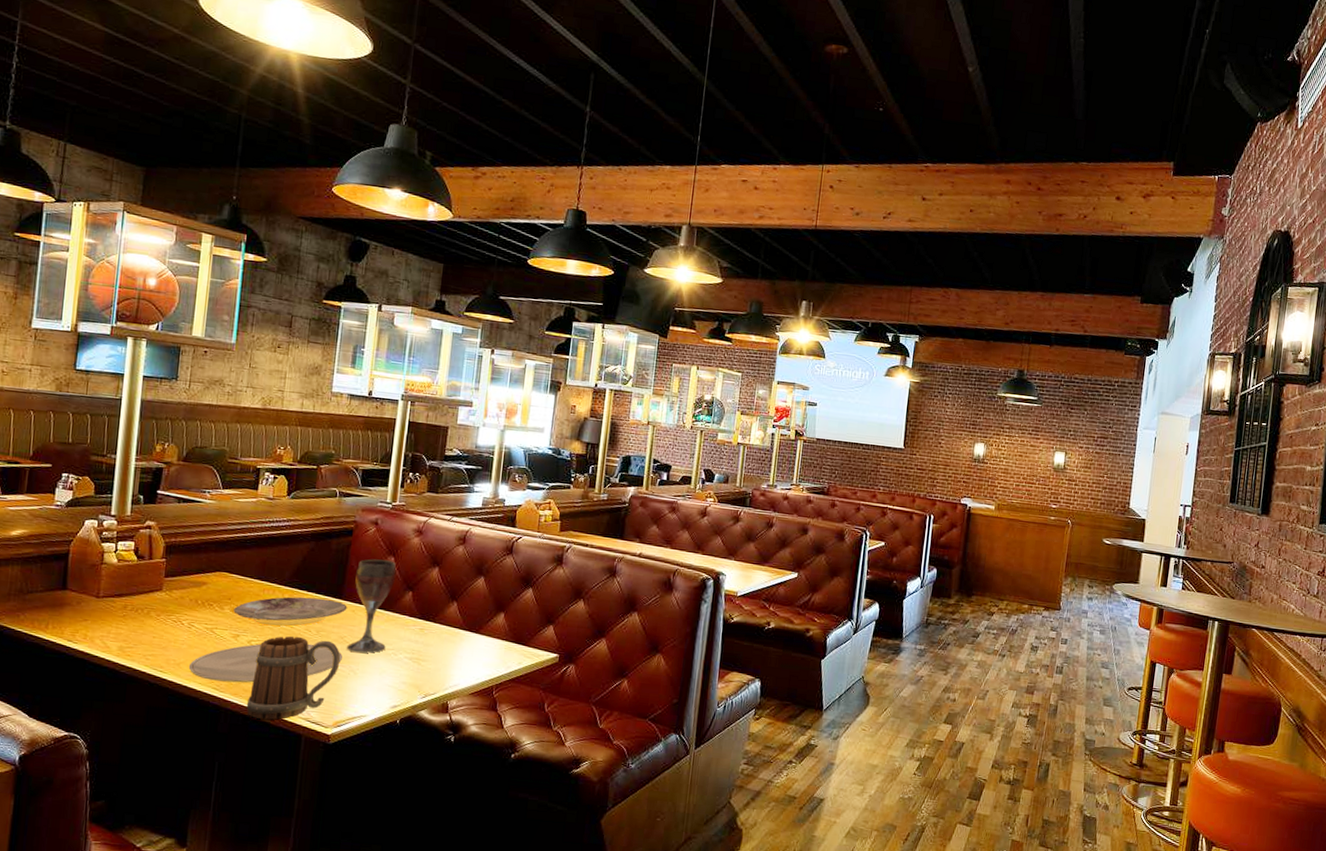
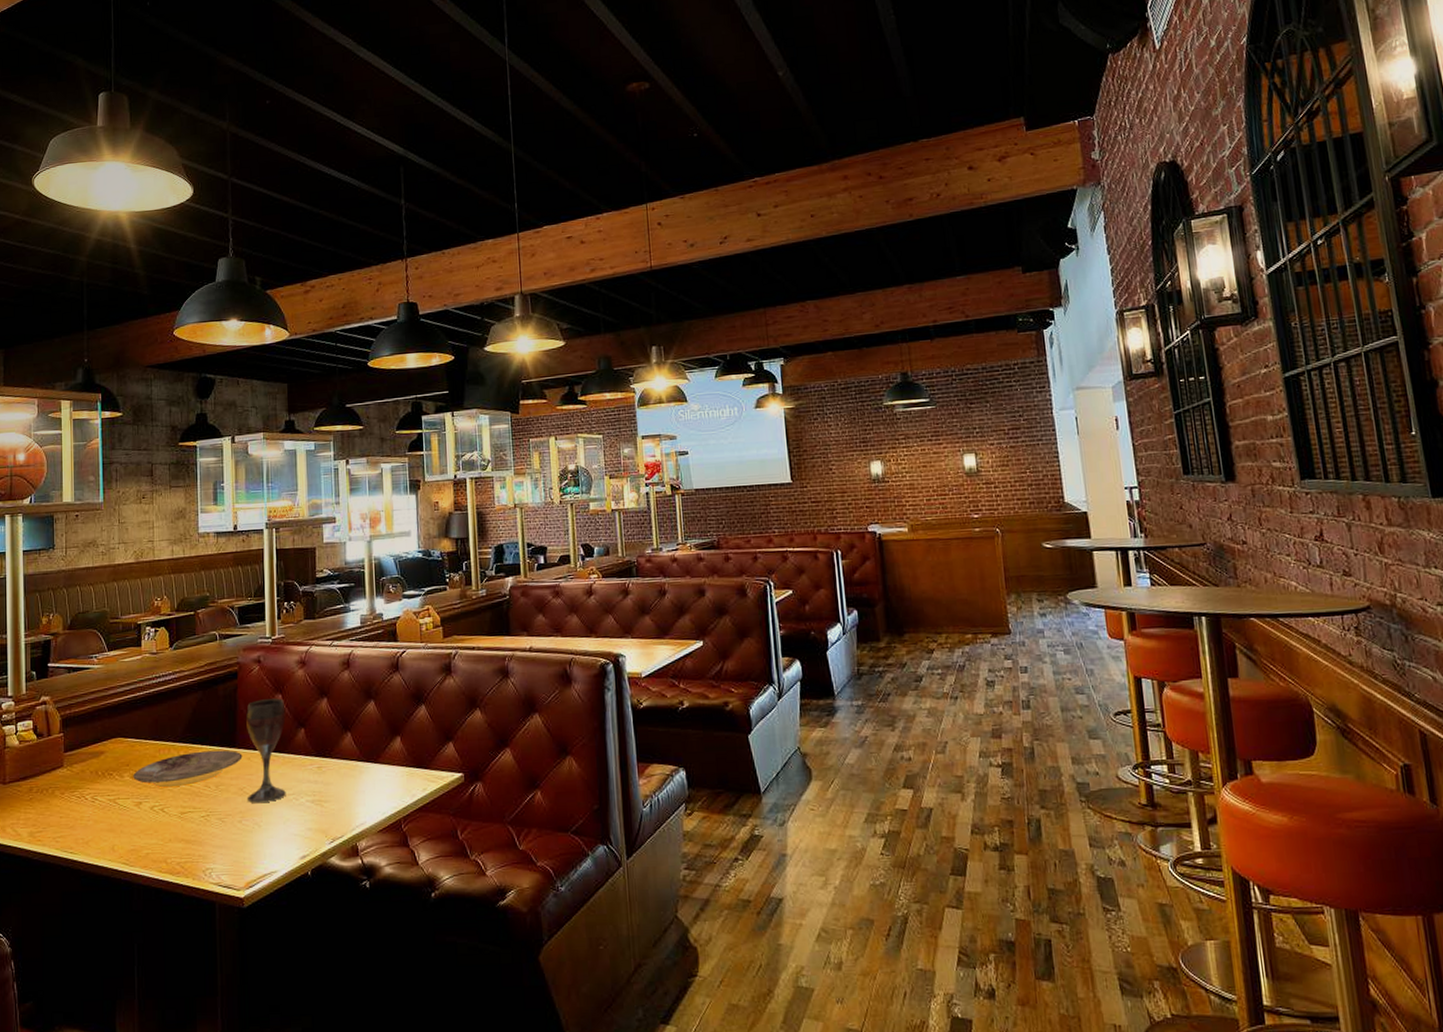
plate: present [188,643,344,683] -> none [97,800,246,855]
beer mug: present [246,635,341,721] -> none [157,794,243,891]

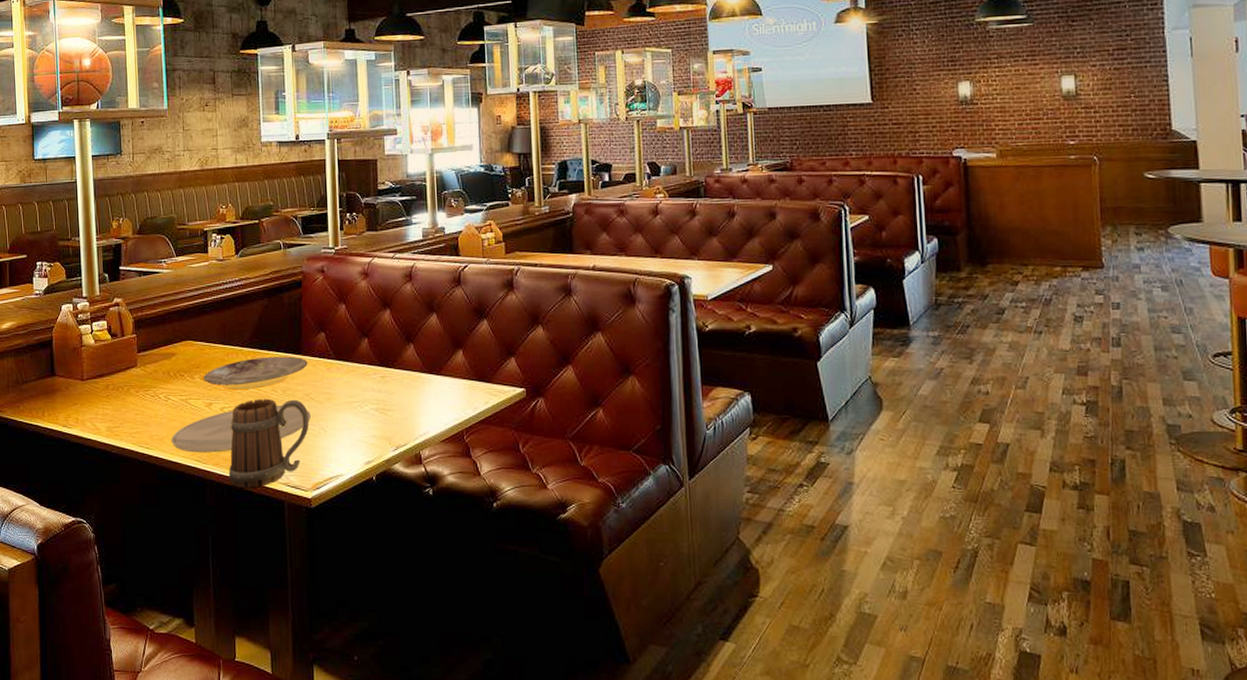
plate: none [97,800,246,855] -> present [171,404,312,453]
beer mug: none [157,794,243,891] -> present [228,398,310,489]
cup: present [246,698,286,804] -> none [311,308,351,409]

